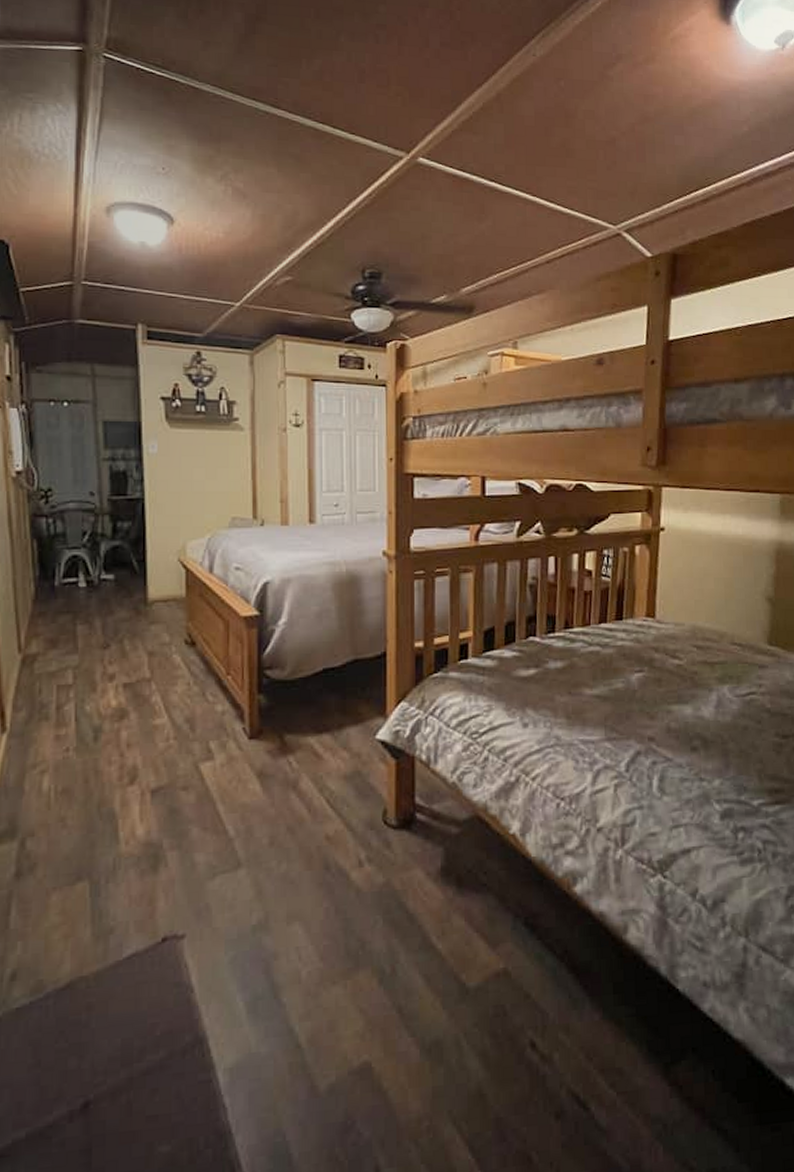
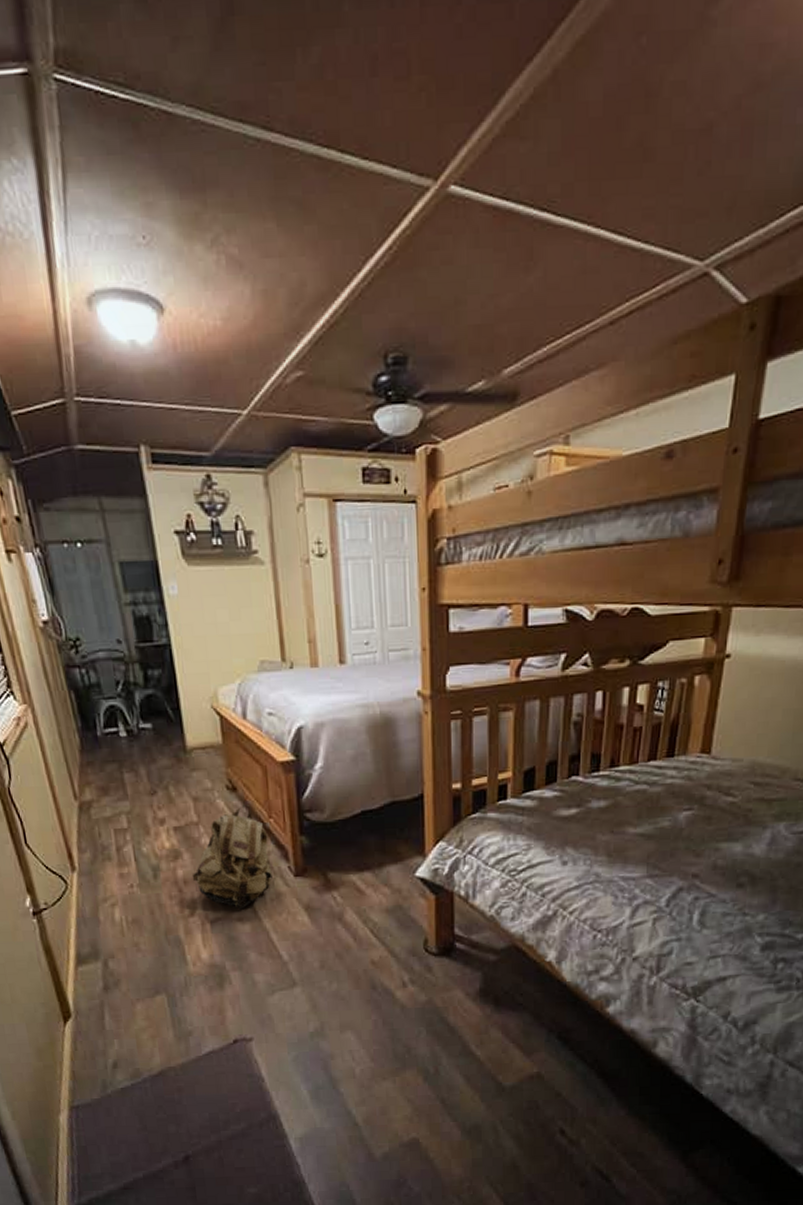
backpack: none [136,661,225,777] -> present [192,805,273,910]

